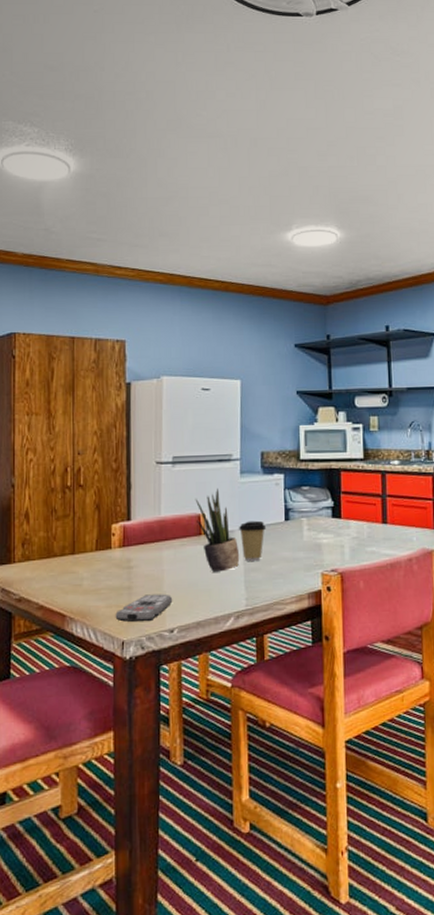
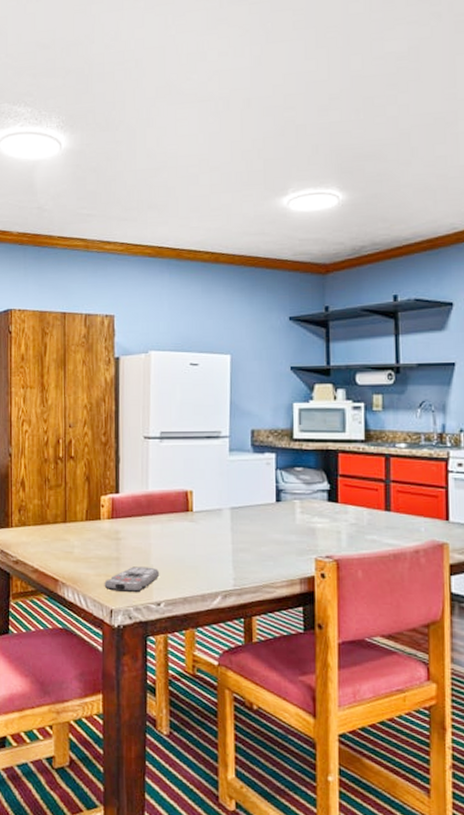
potted plant: present [195,488,240,572] -> none [182,465,228,550]
coffee cup: present [238,520,267,562] -> none [226,500,256,542]

